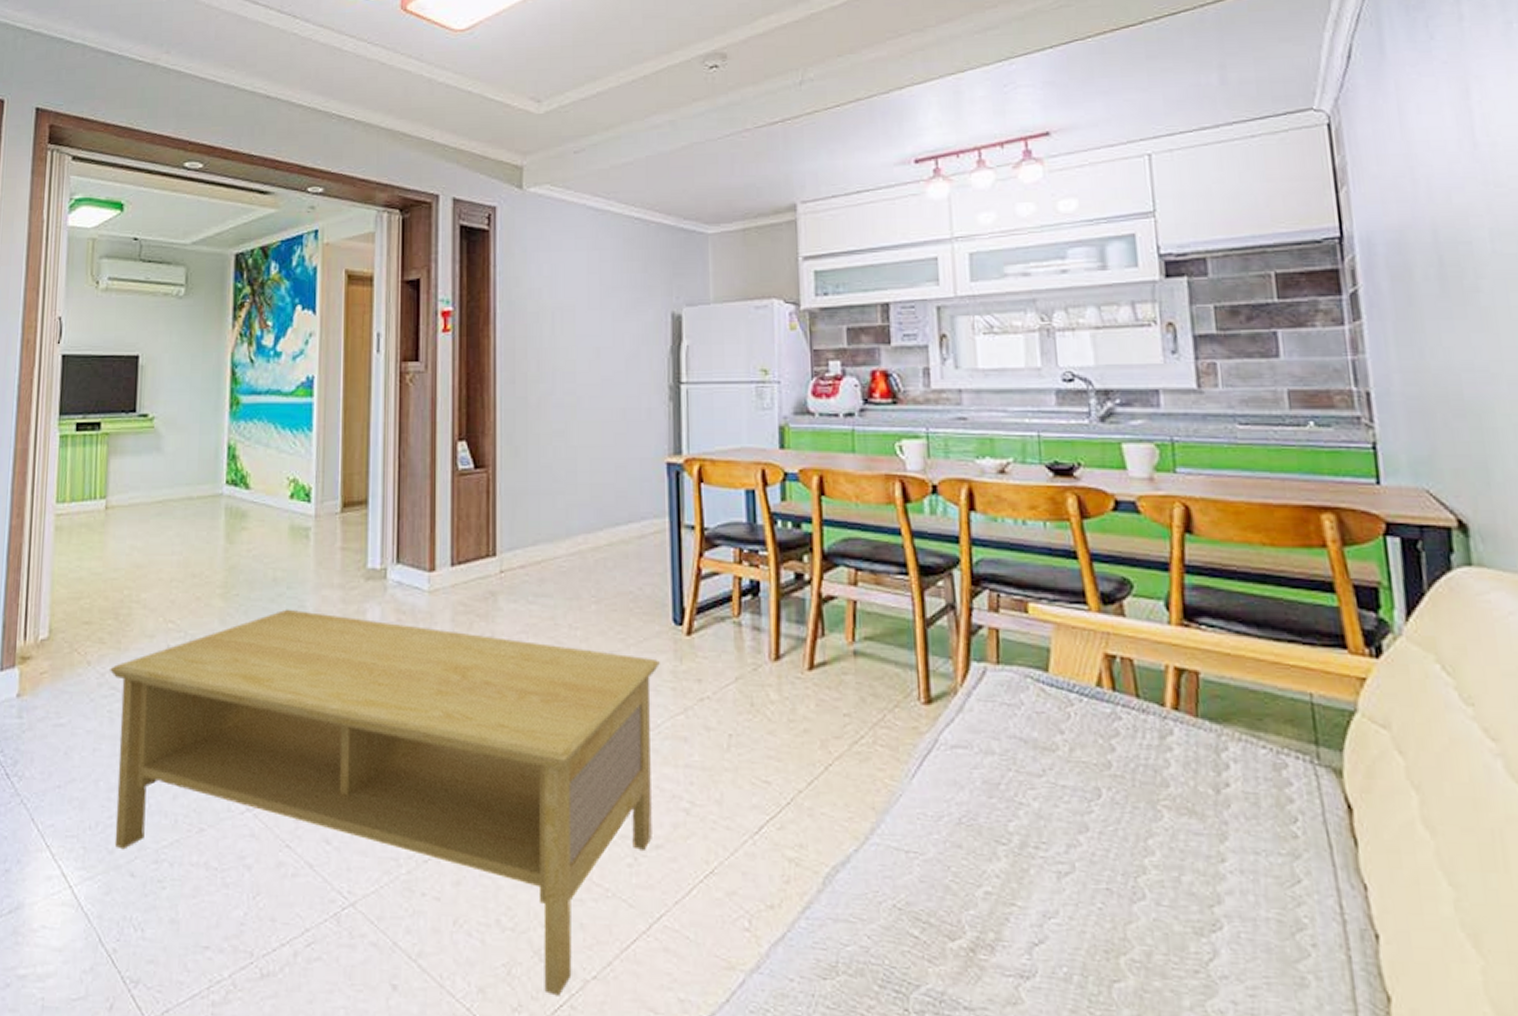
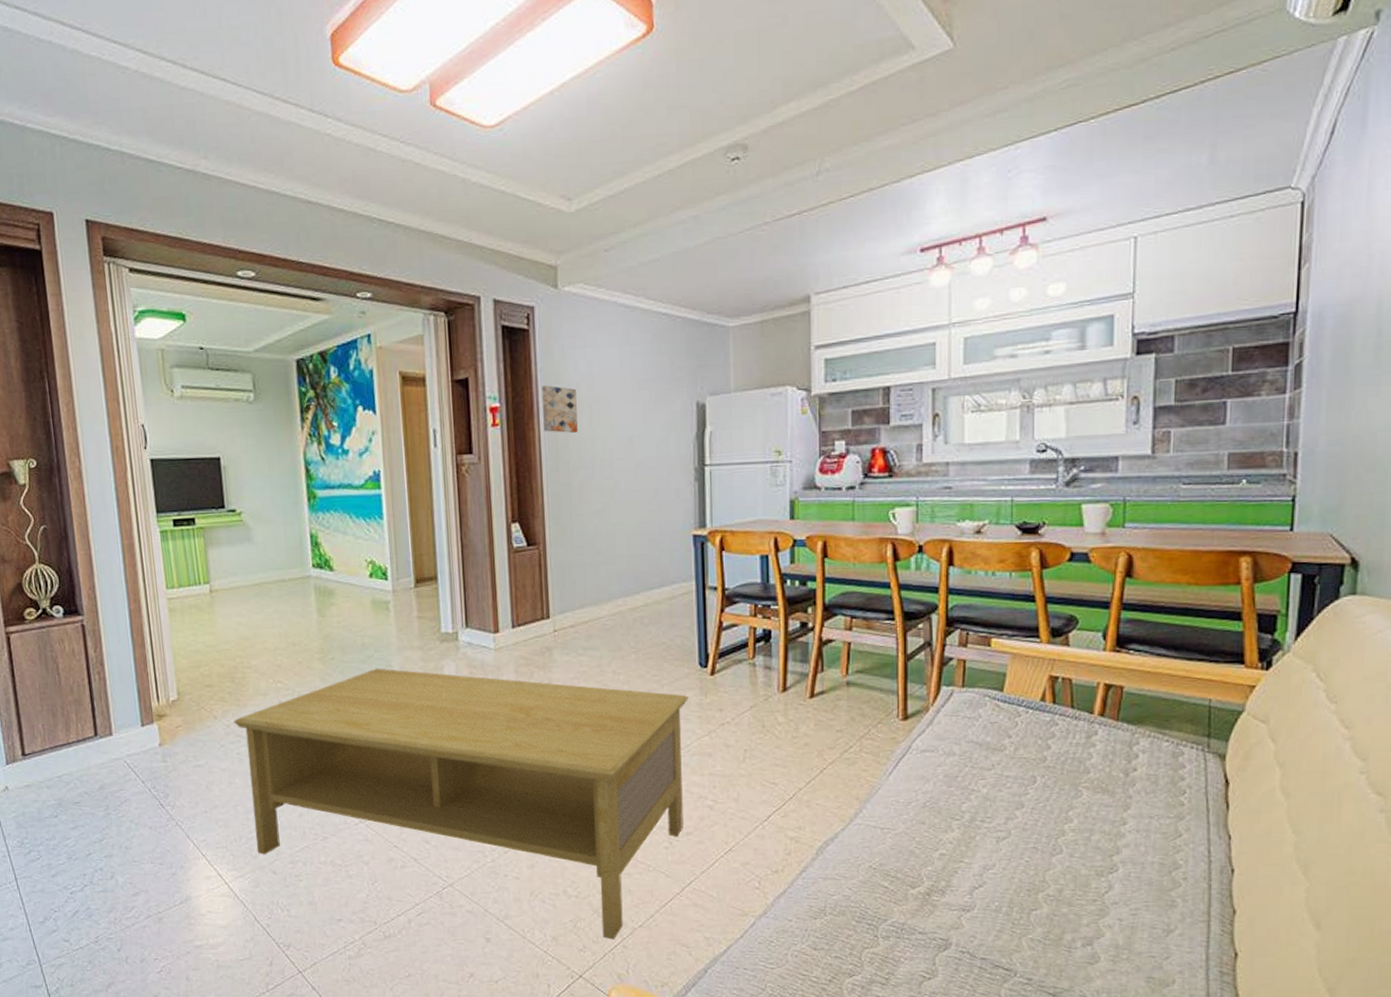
wall art: none [500,290,538,342] -> present [542,385,578,433]

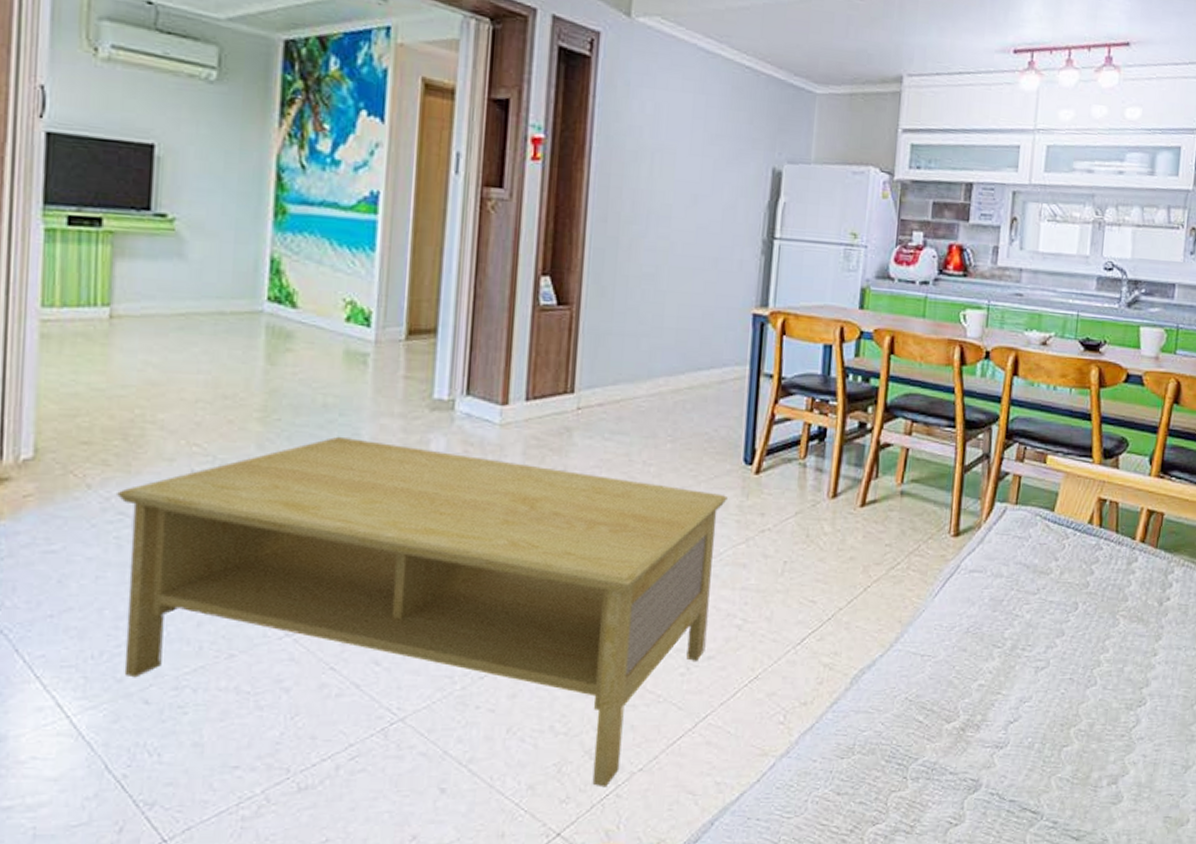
wall art: present [542,385,578,433] -> none [595,123,638,182]

